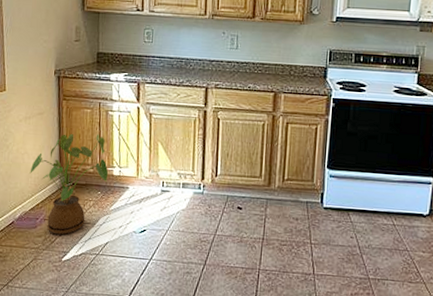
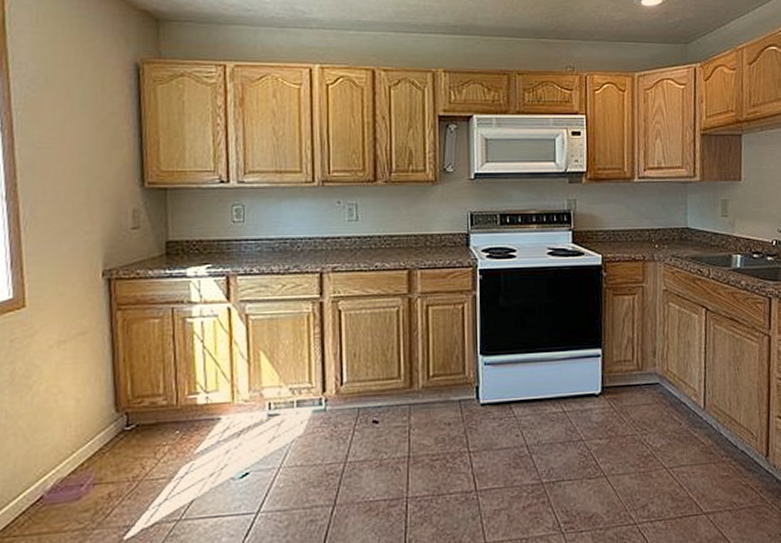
house plant: present [30,133,109,235] -> none [67,351,190,503]

